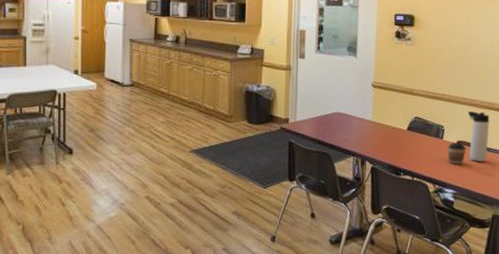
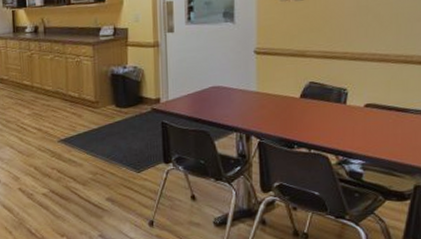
coffee cup: present [447,142,467,165] -> none [352,105,378,132]
thermos bottle: present [467,111,489,161] -> none [378,67,407,126]

